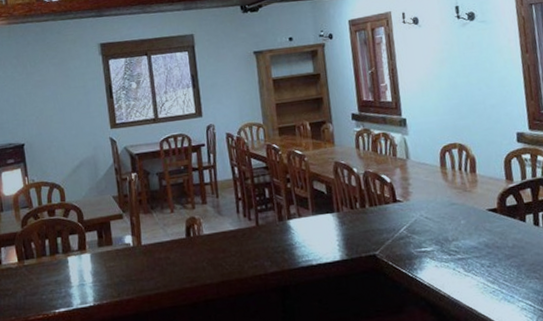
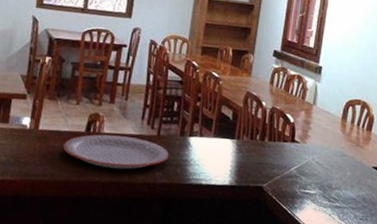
plate: none [169,232,273,269] -> present [63,134,169,170]

